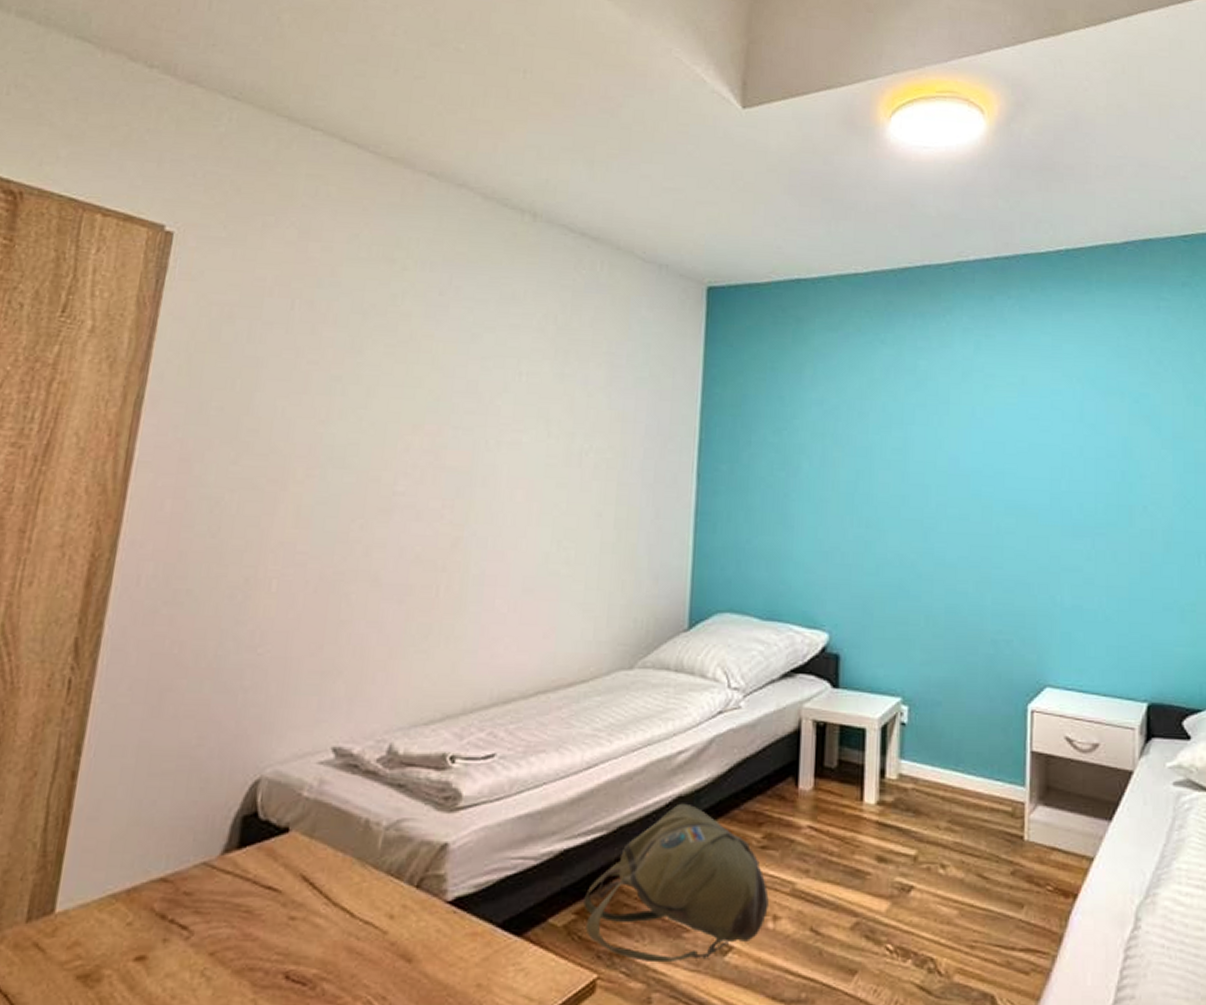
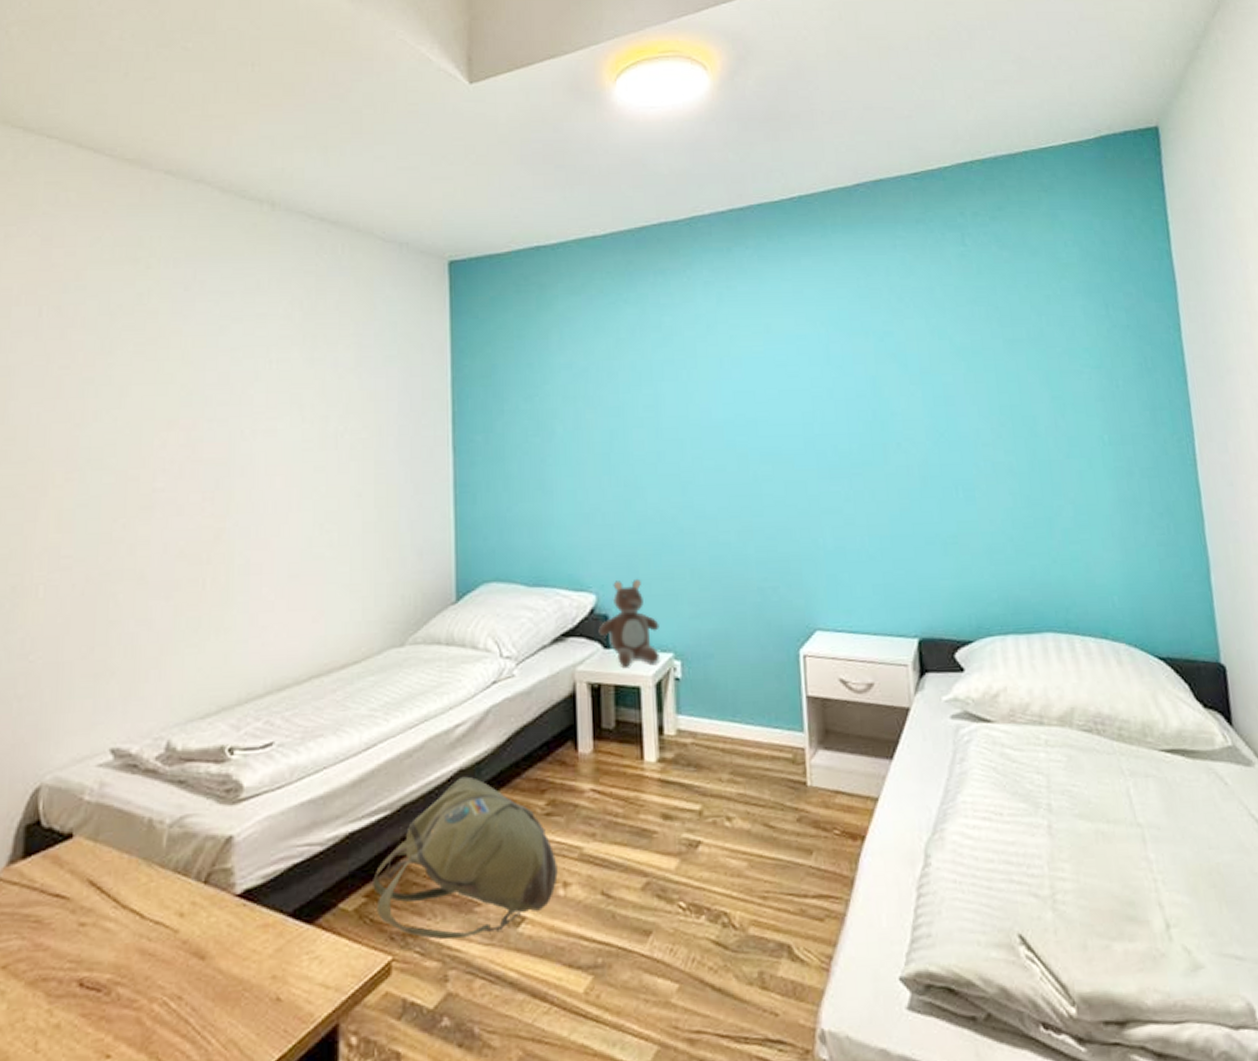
teddy bear: none [828,620,890,708] -> present [598,578,659,667]

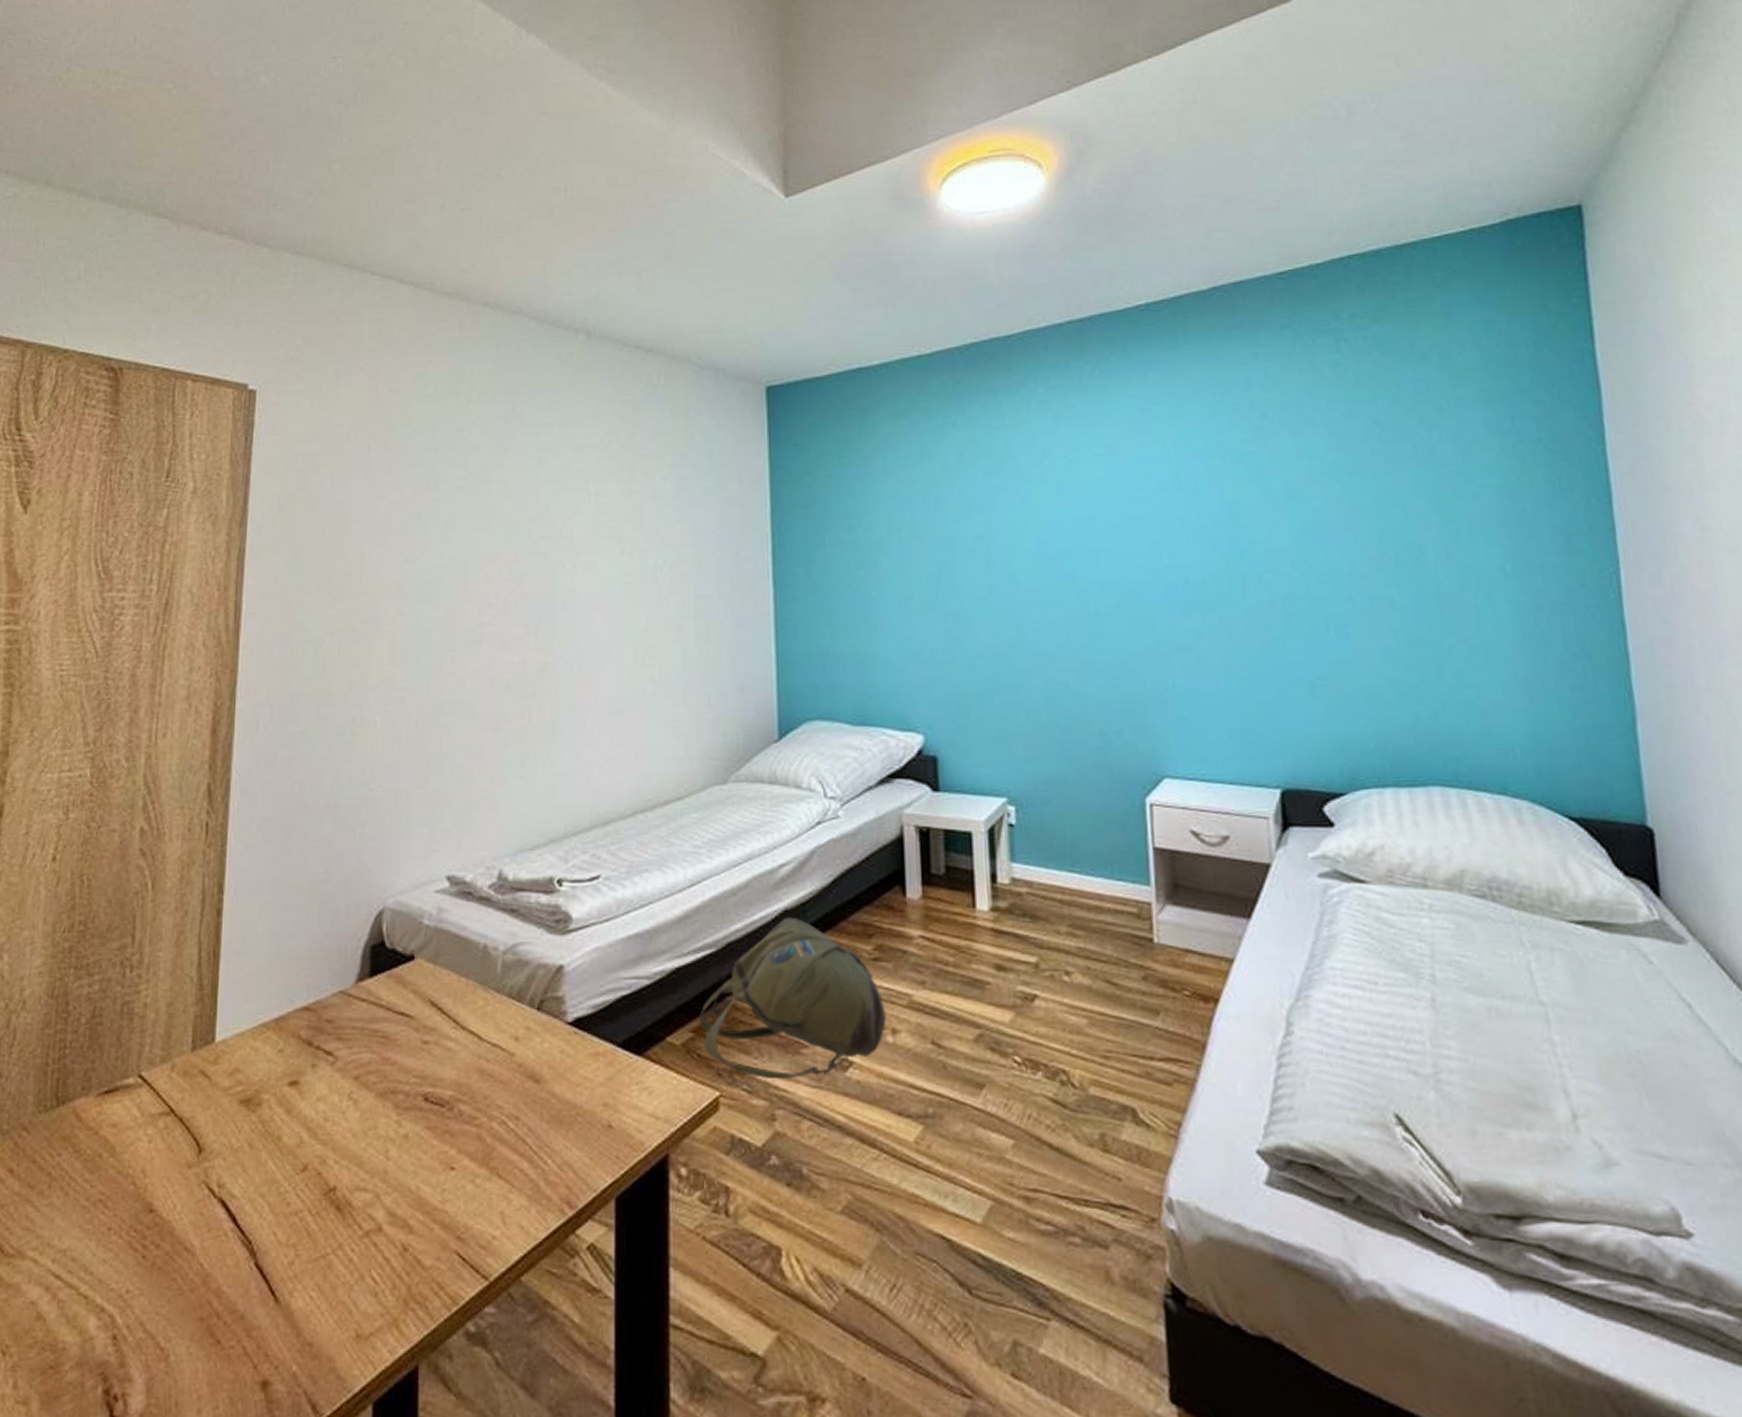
teddy bear: present [598,578,659,667] -> none [927,719,992,811]

